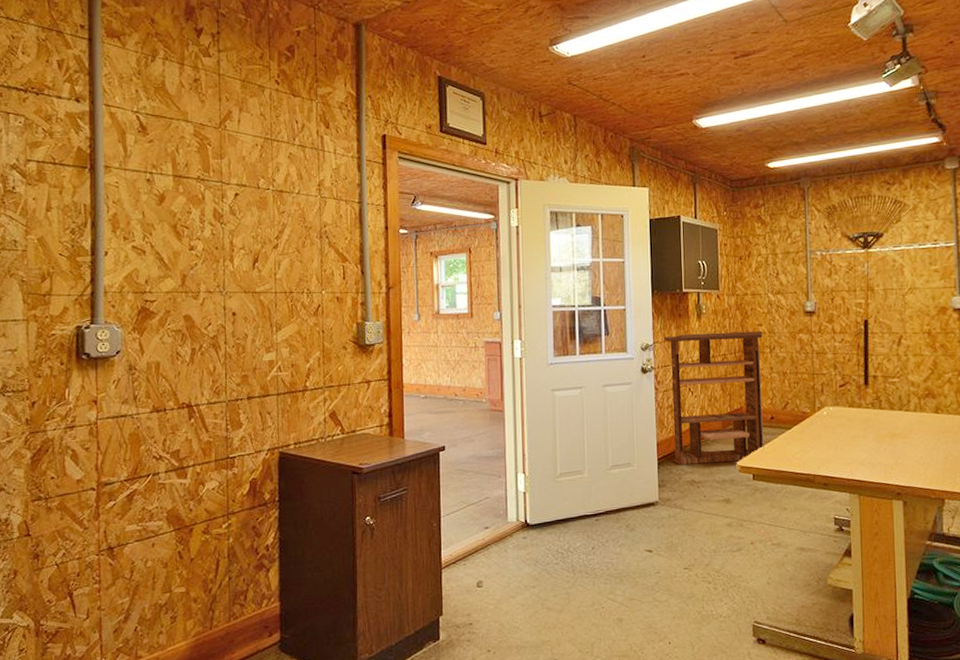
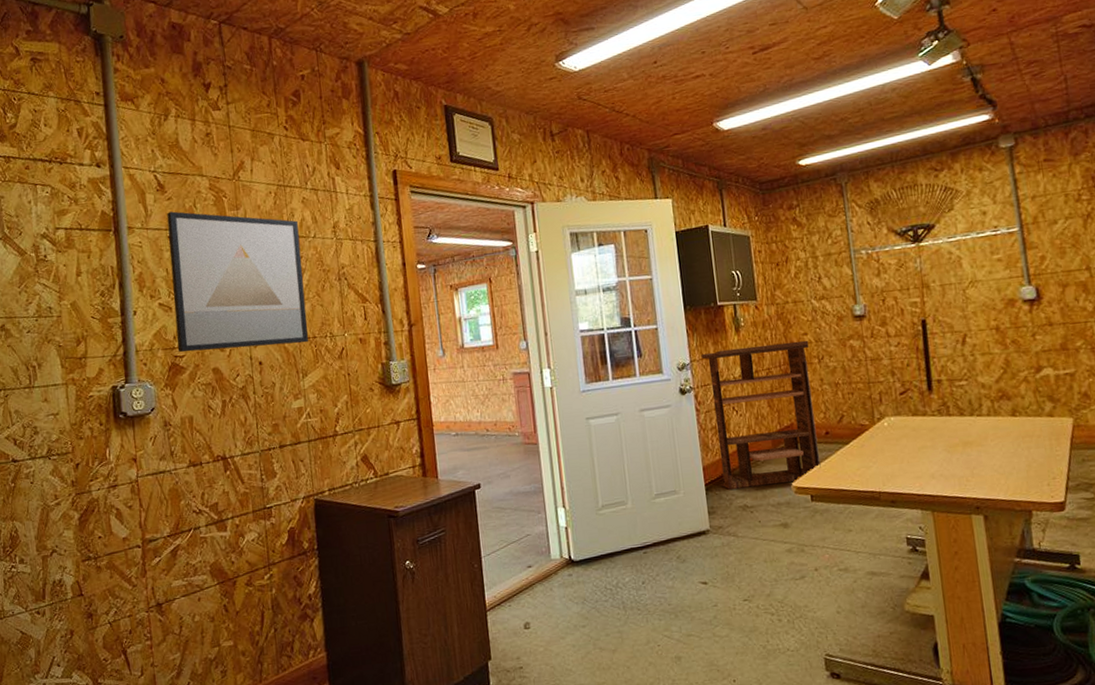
wall art: none [147,154,285,297] -> present [167,211,309,353]

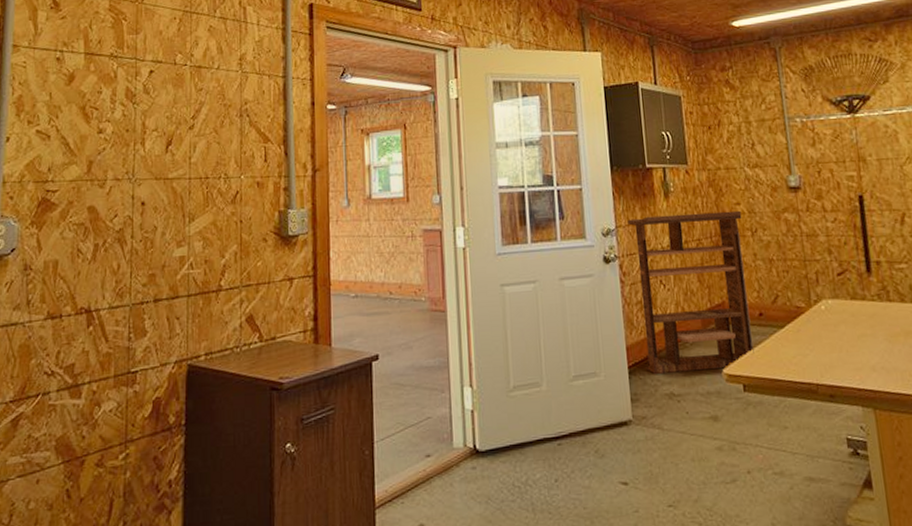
wall art: present [167,211,309,353] -> none [51,31,202,187]

